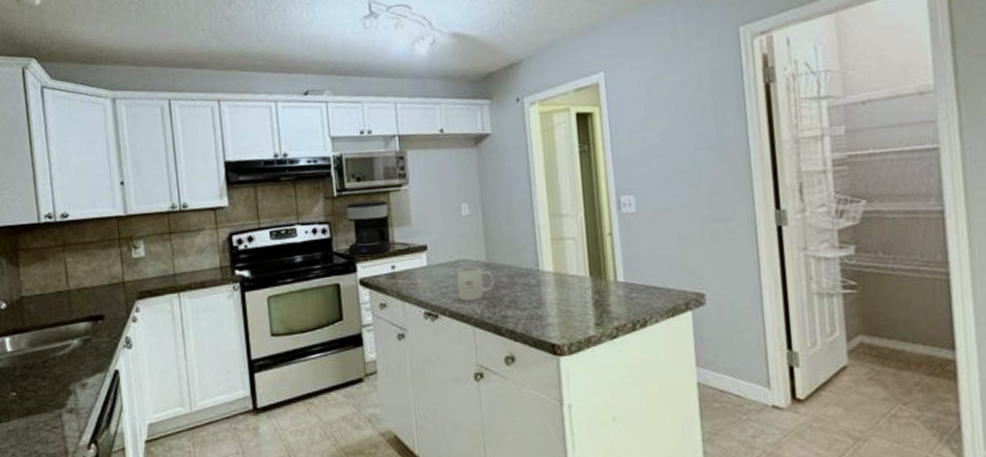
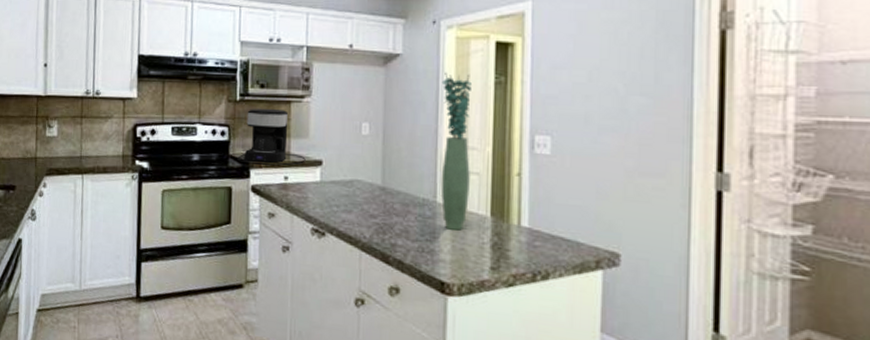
mug: present [456,266,495,301] -> none [347,187,388,224]
vase: none [531,146,569,294] -> present [440,72,472,231]

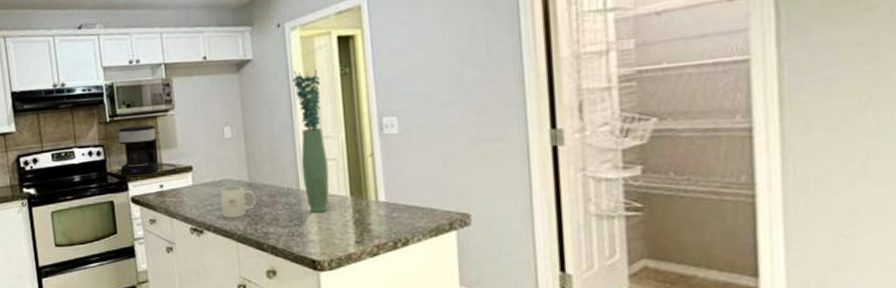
mug: none [347,187,388,224] -> present [219,185,257,218]

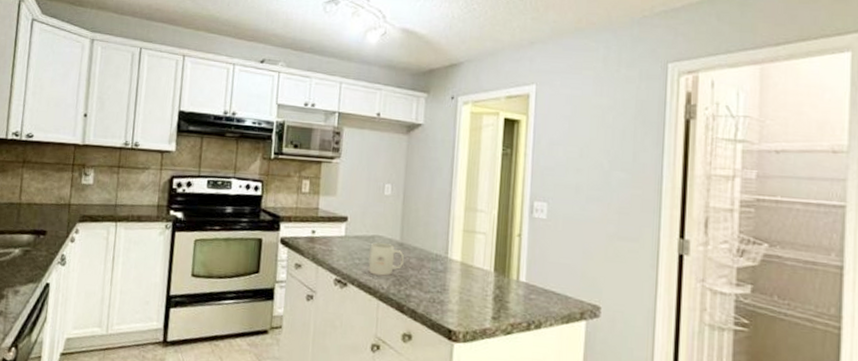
coffee maker: present [115,124,177,178] -> none [268,166,333,221]
vase: present [292,69,330,213] -> none [452,142,482,284]

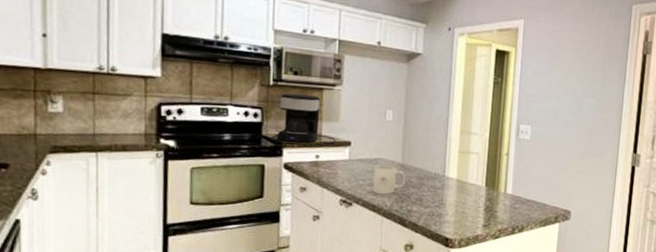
coffee maker: none [268,166,333,221] -> present [270,93,336,146]

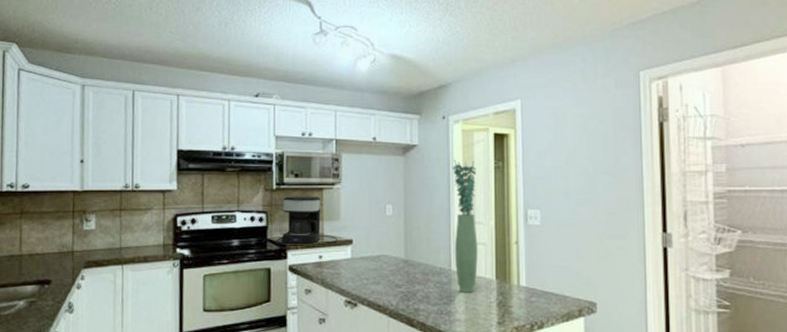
mug: present [372,165,406,195] -> none [376,262,411,293]
vase: none [449,71,476,198] -> present [451,159,478,293]

